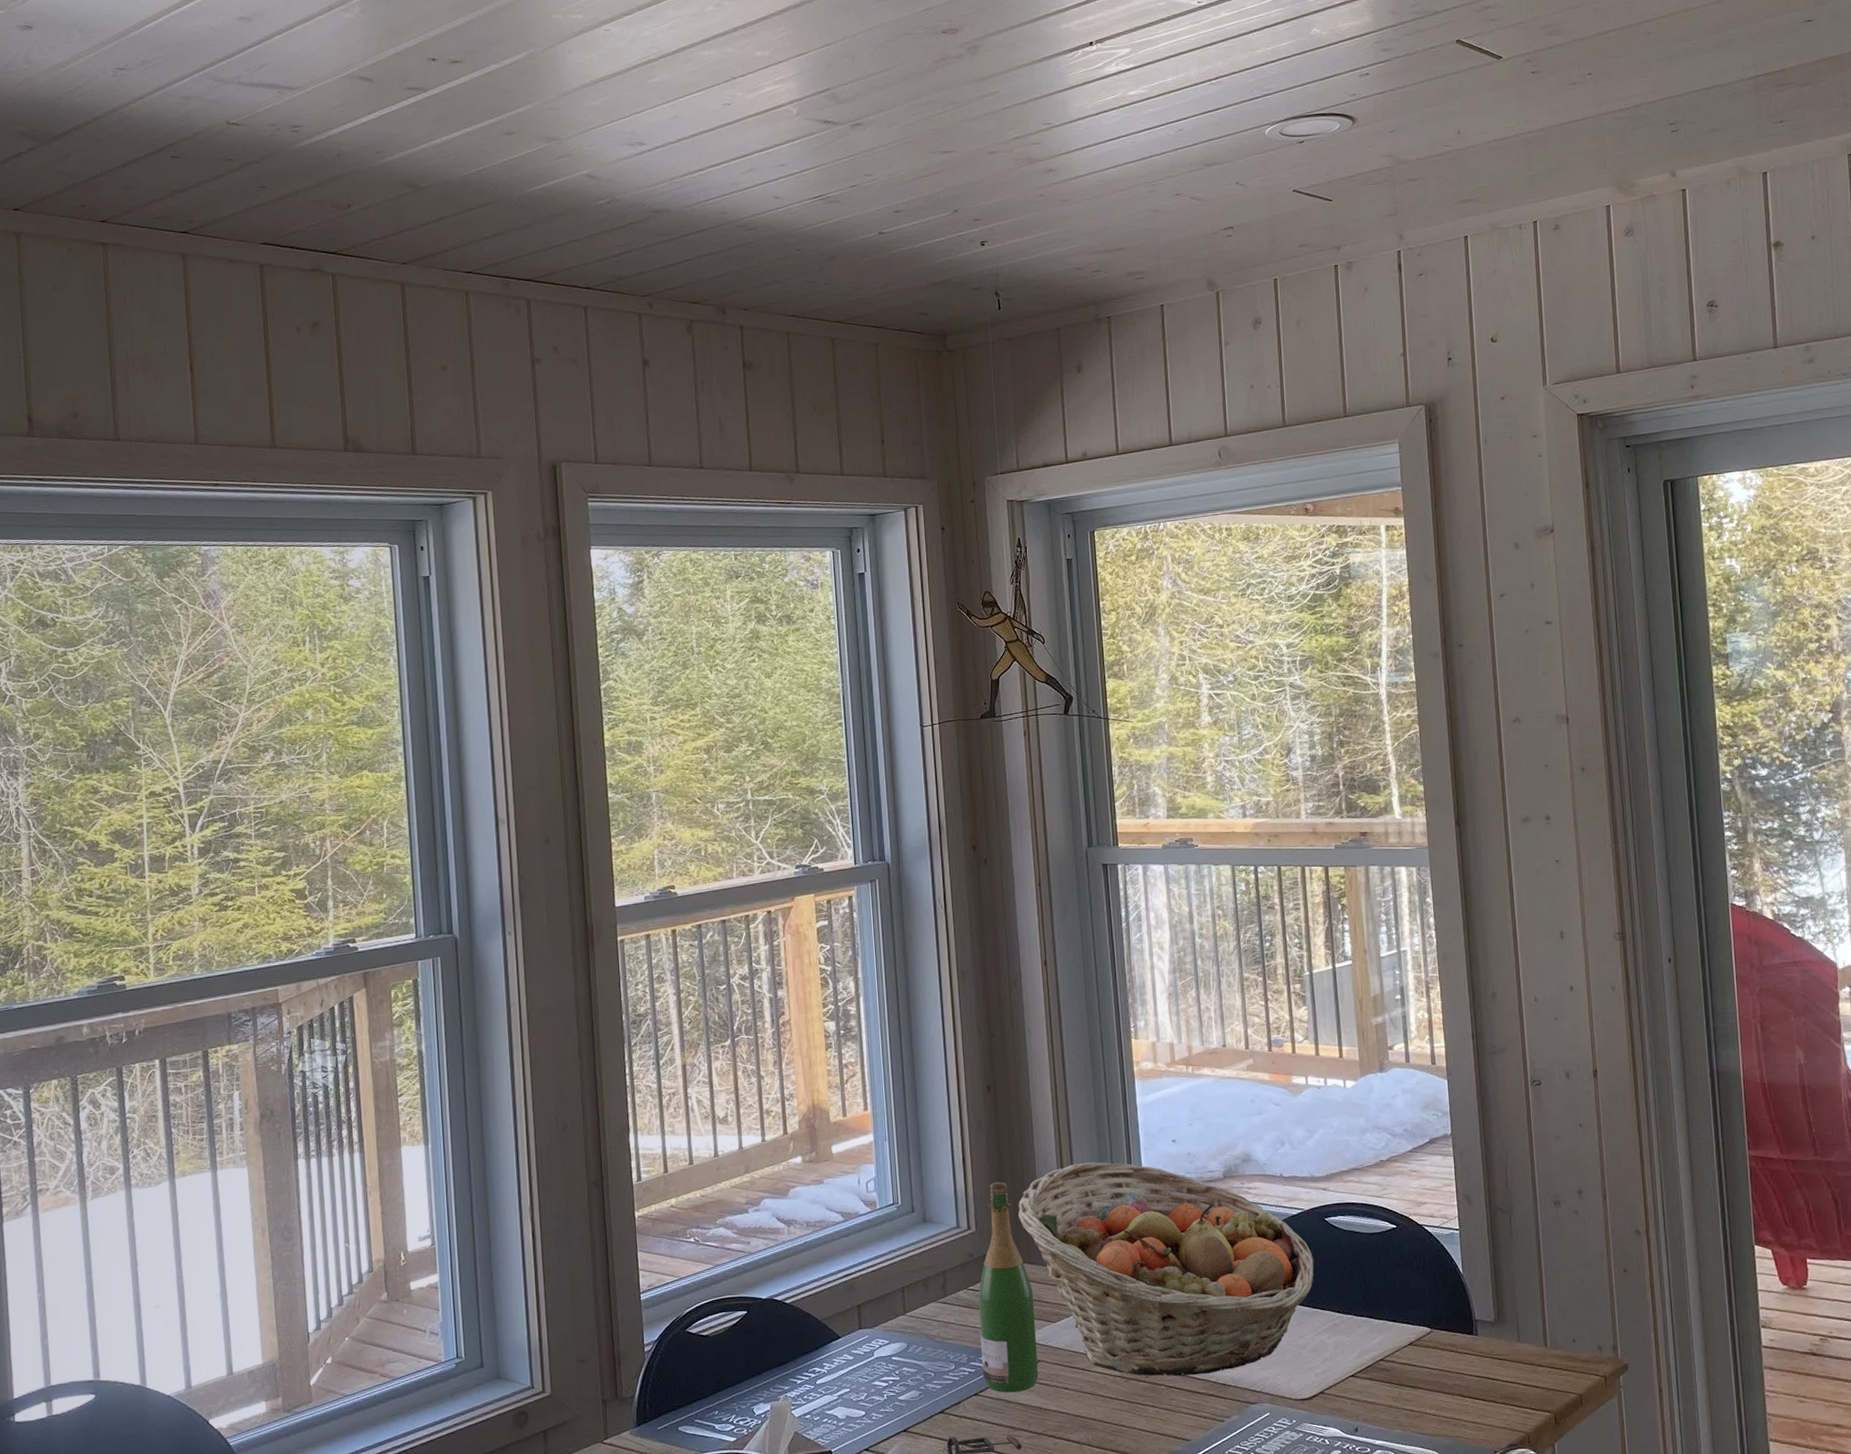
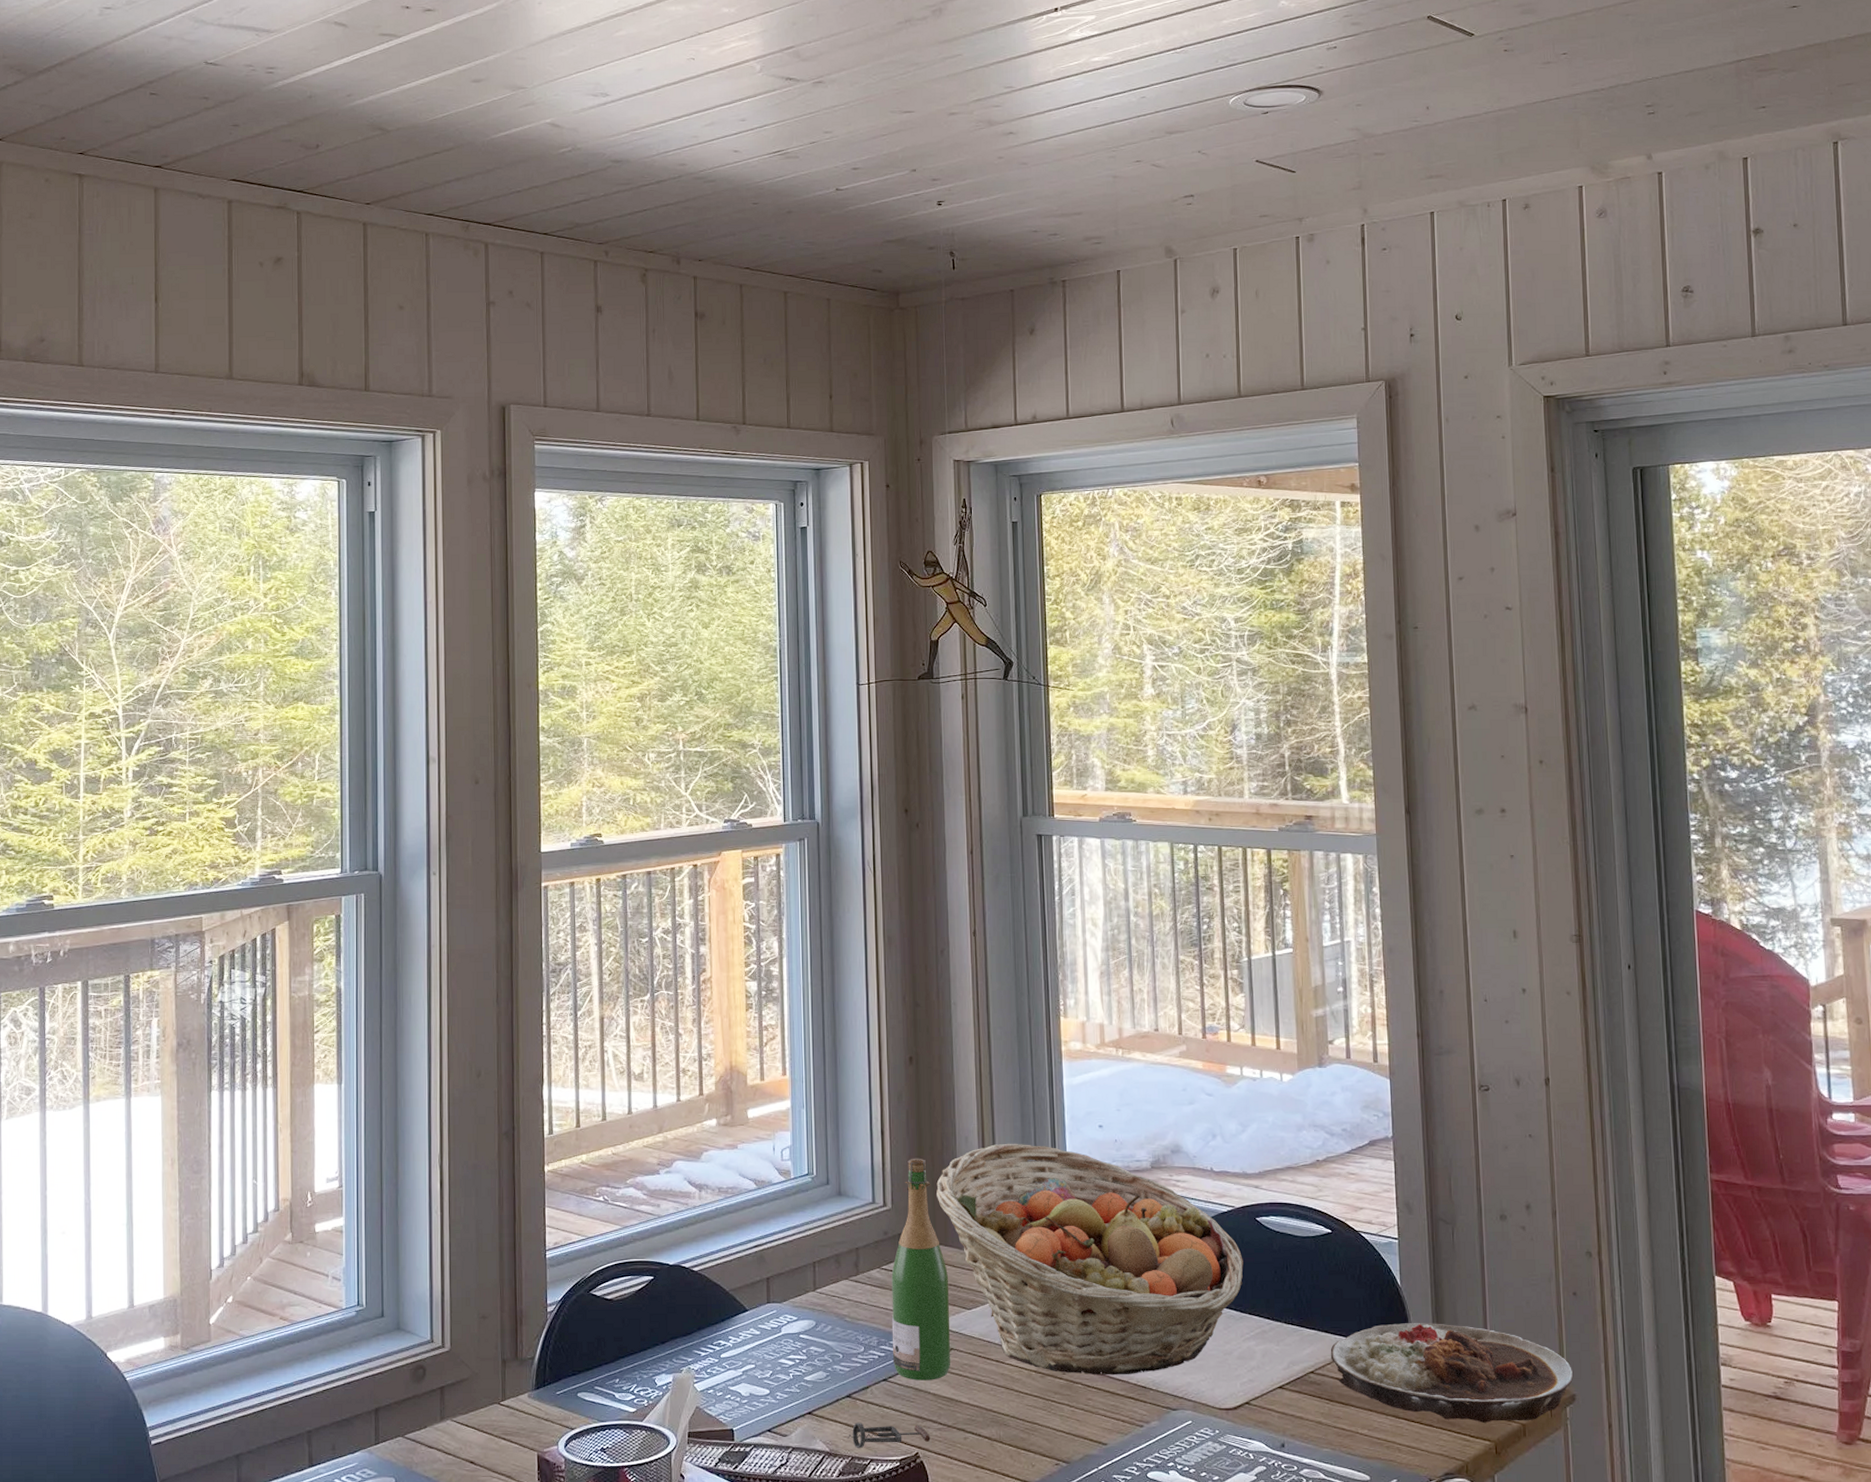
plate: none [1398,1306,1625,1396] -> present [1330,1323,1573,1423]

